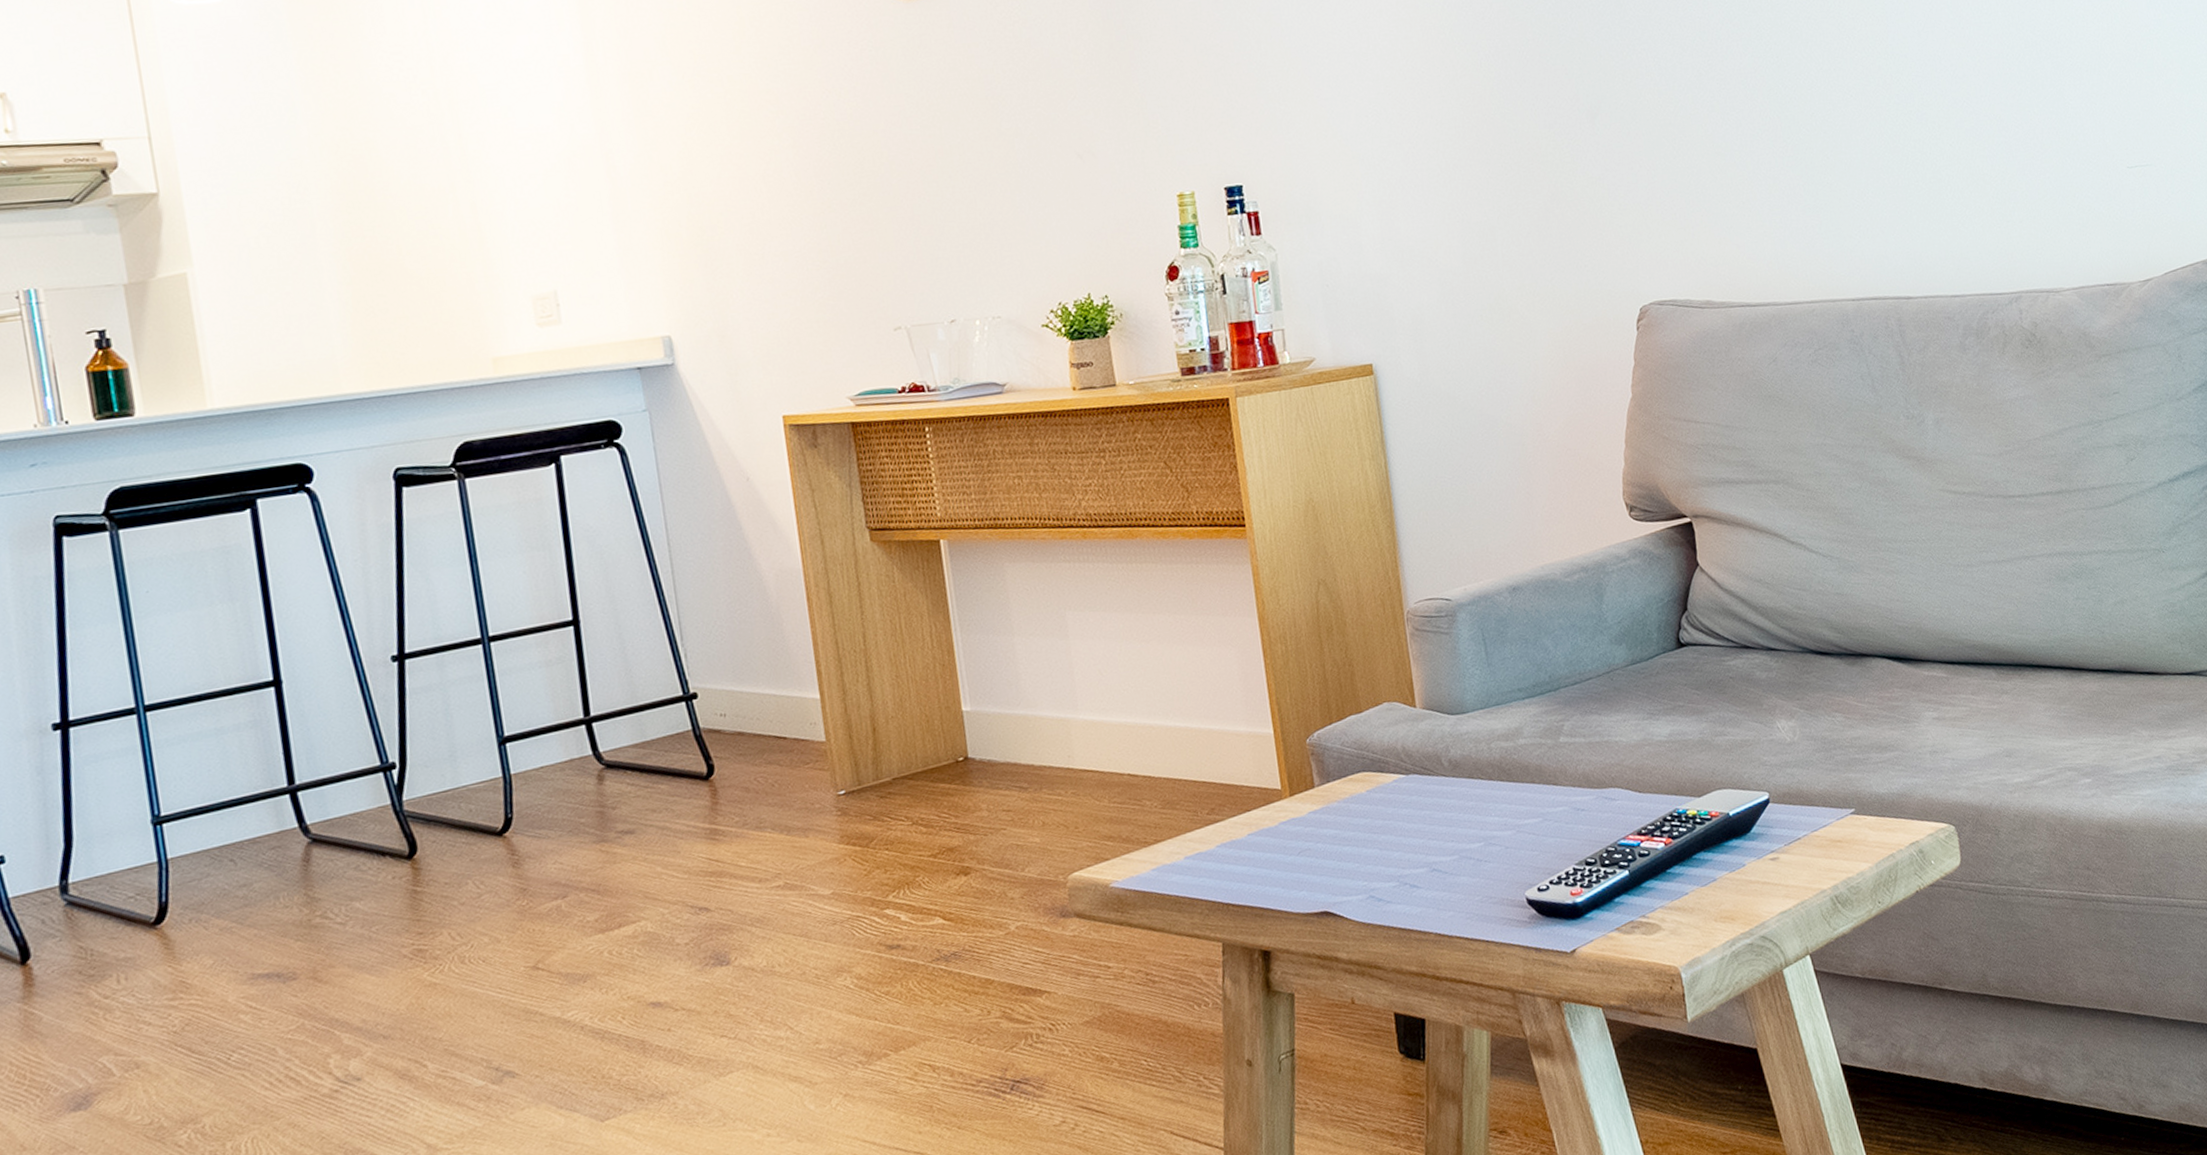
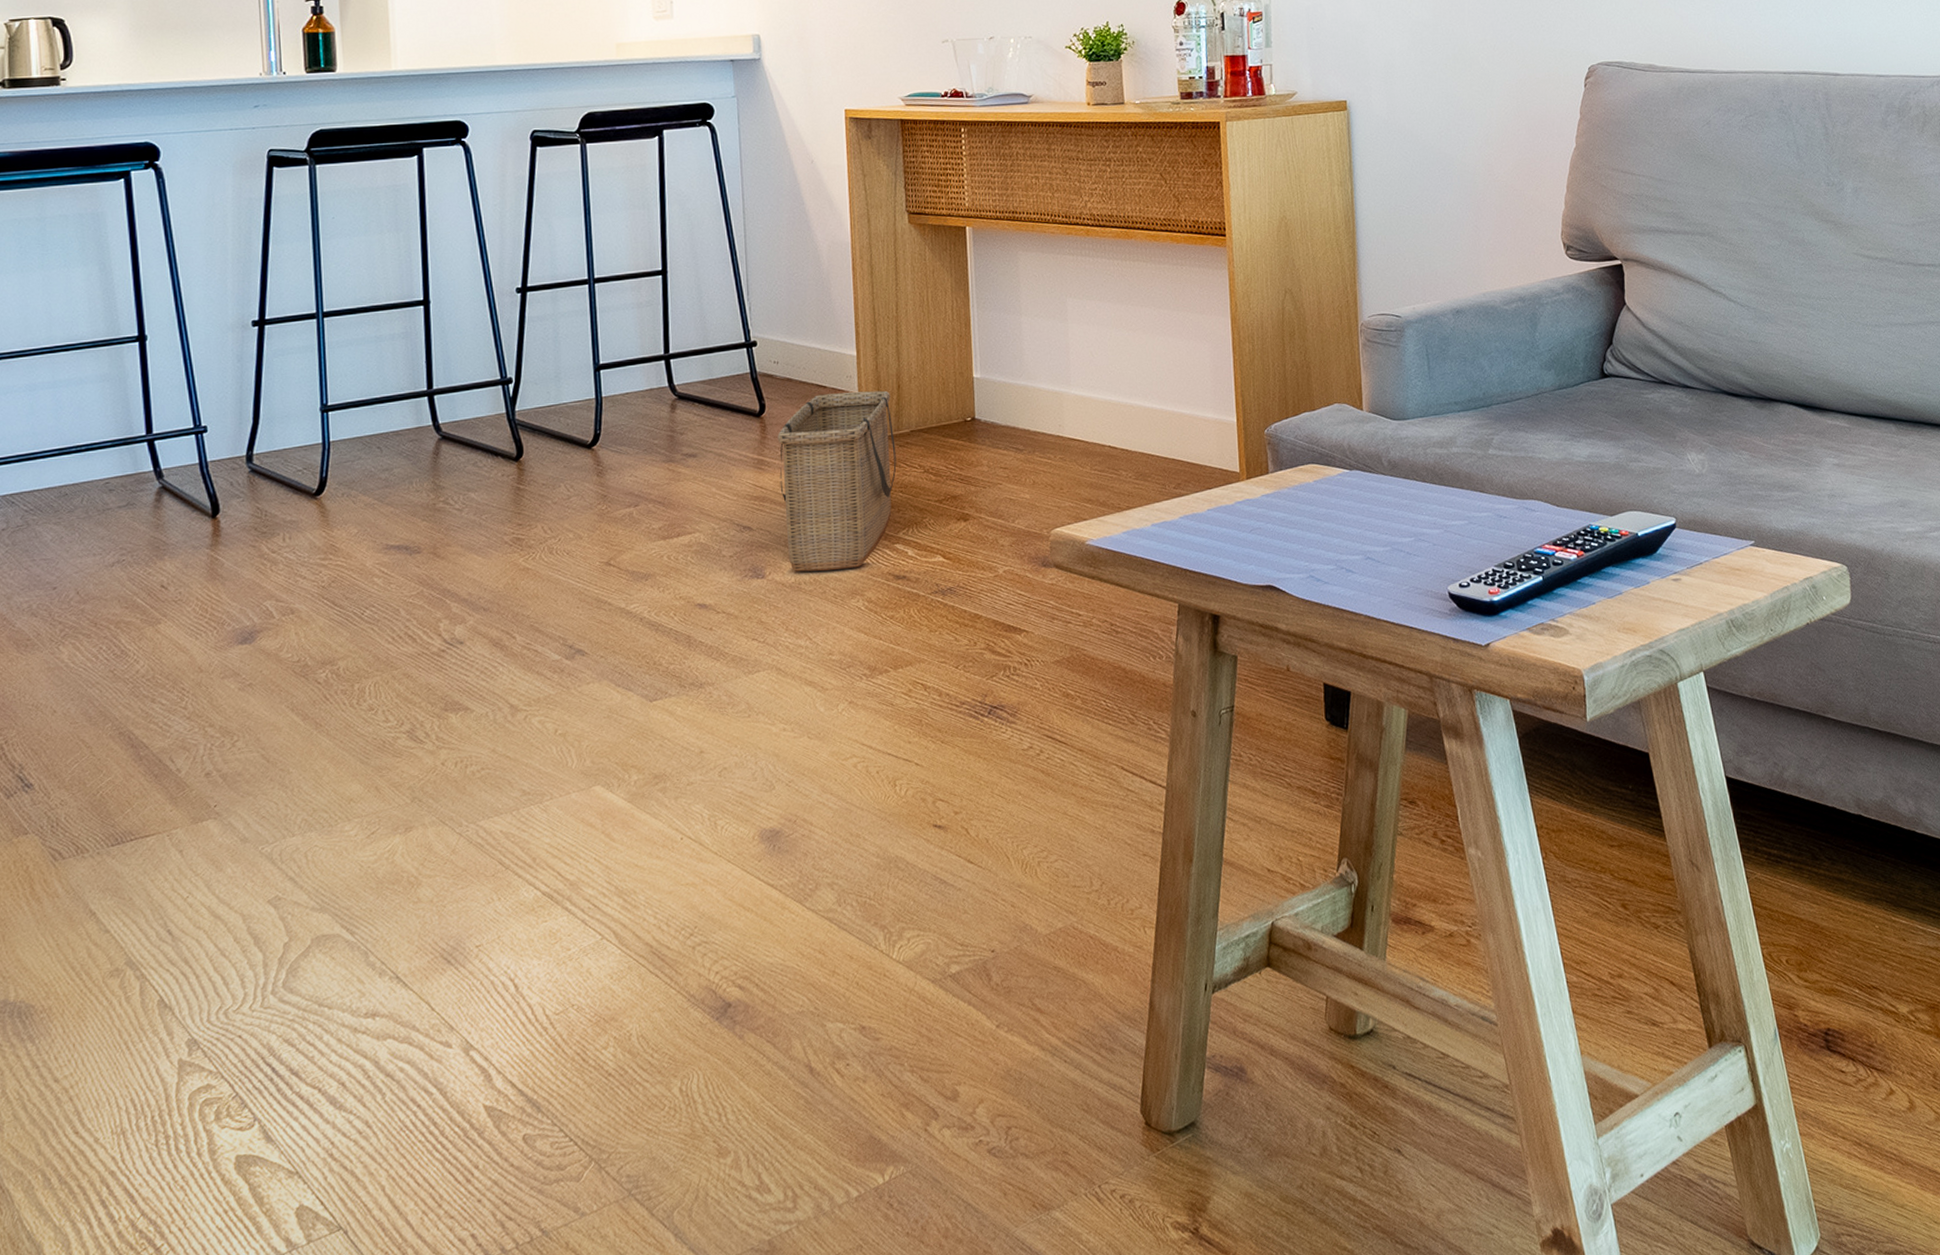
basket: none [731,735,879,954] -> present [777,390,897,572]

